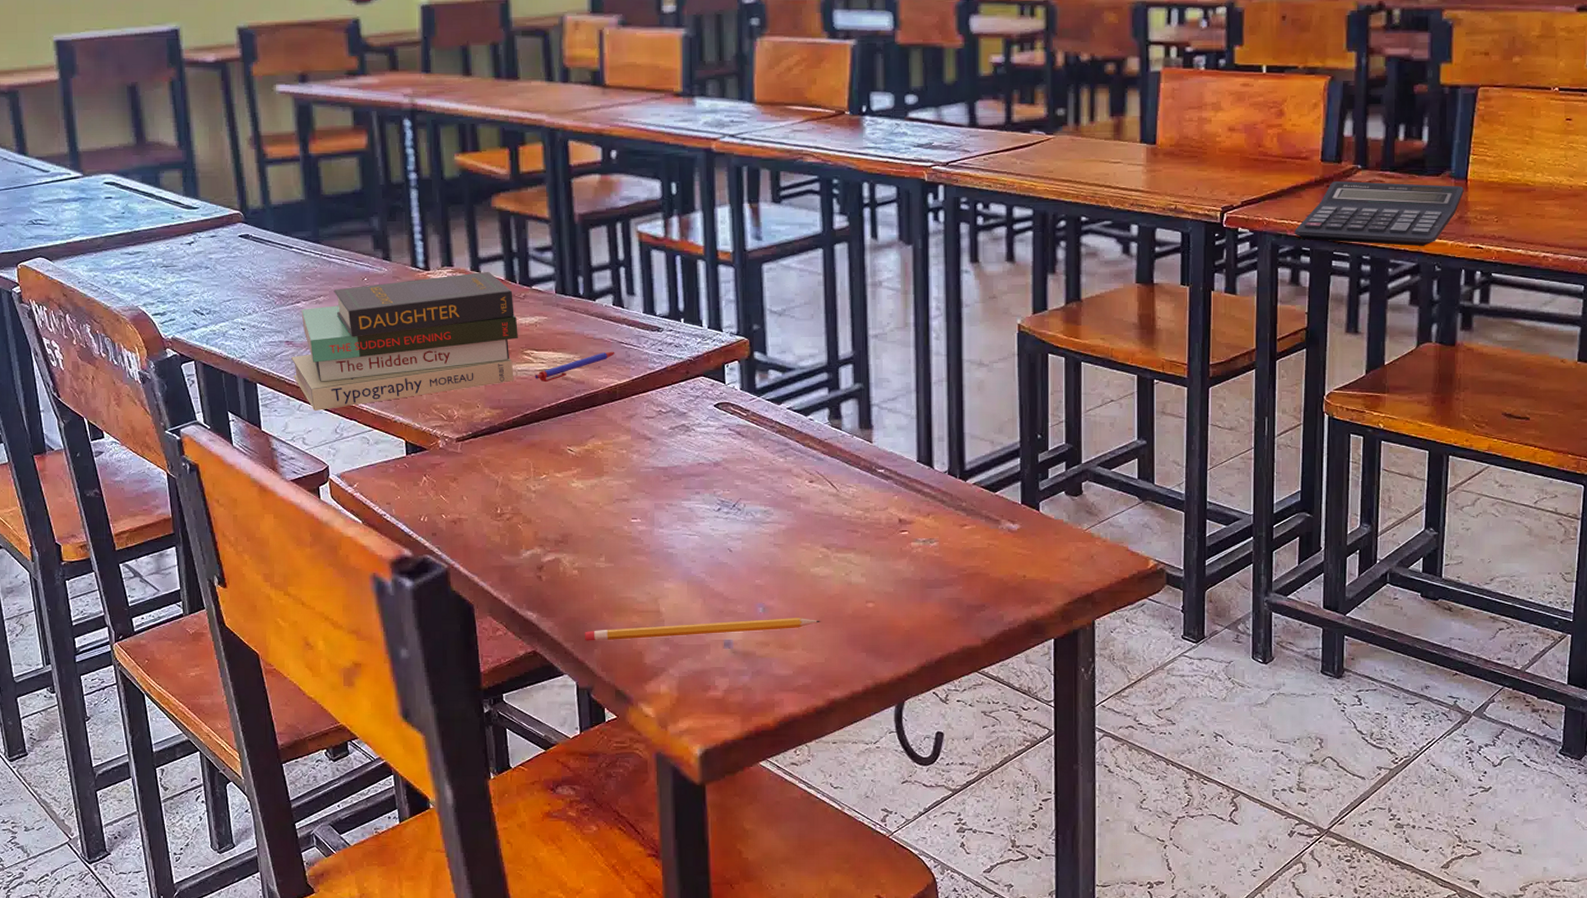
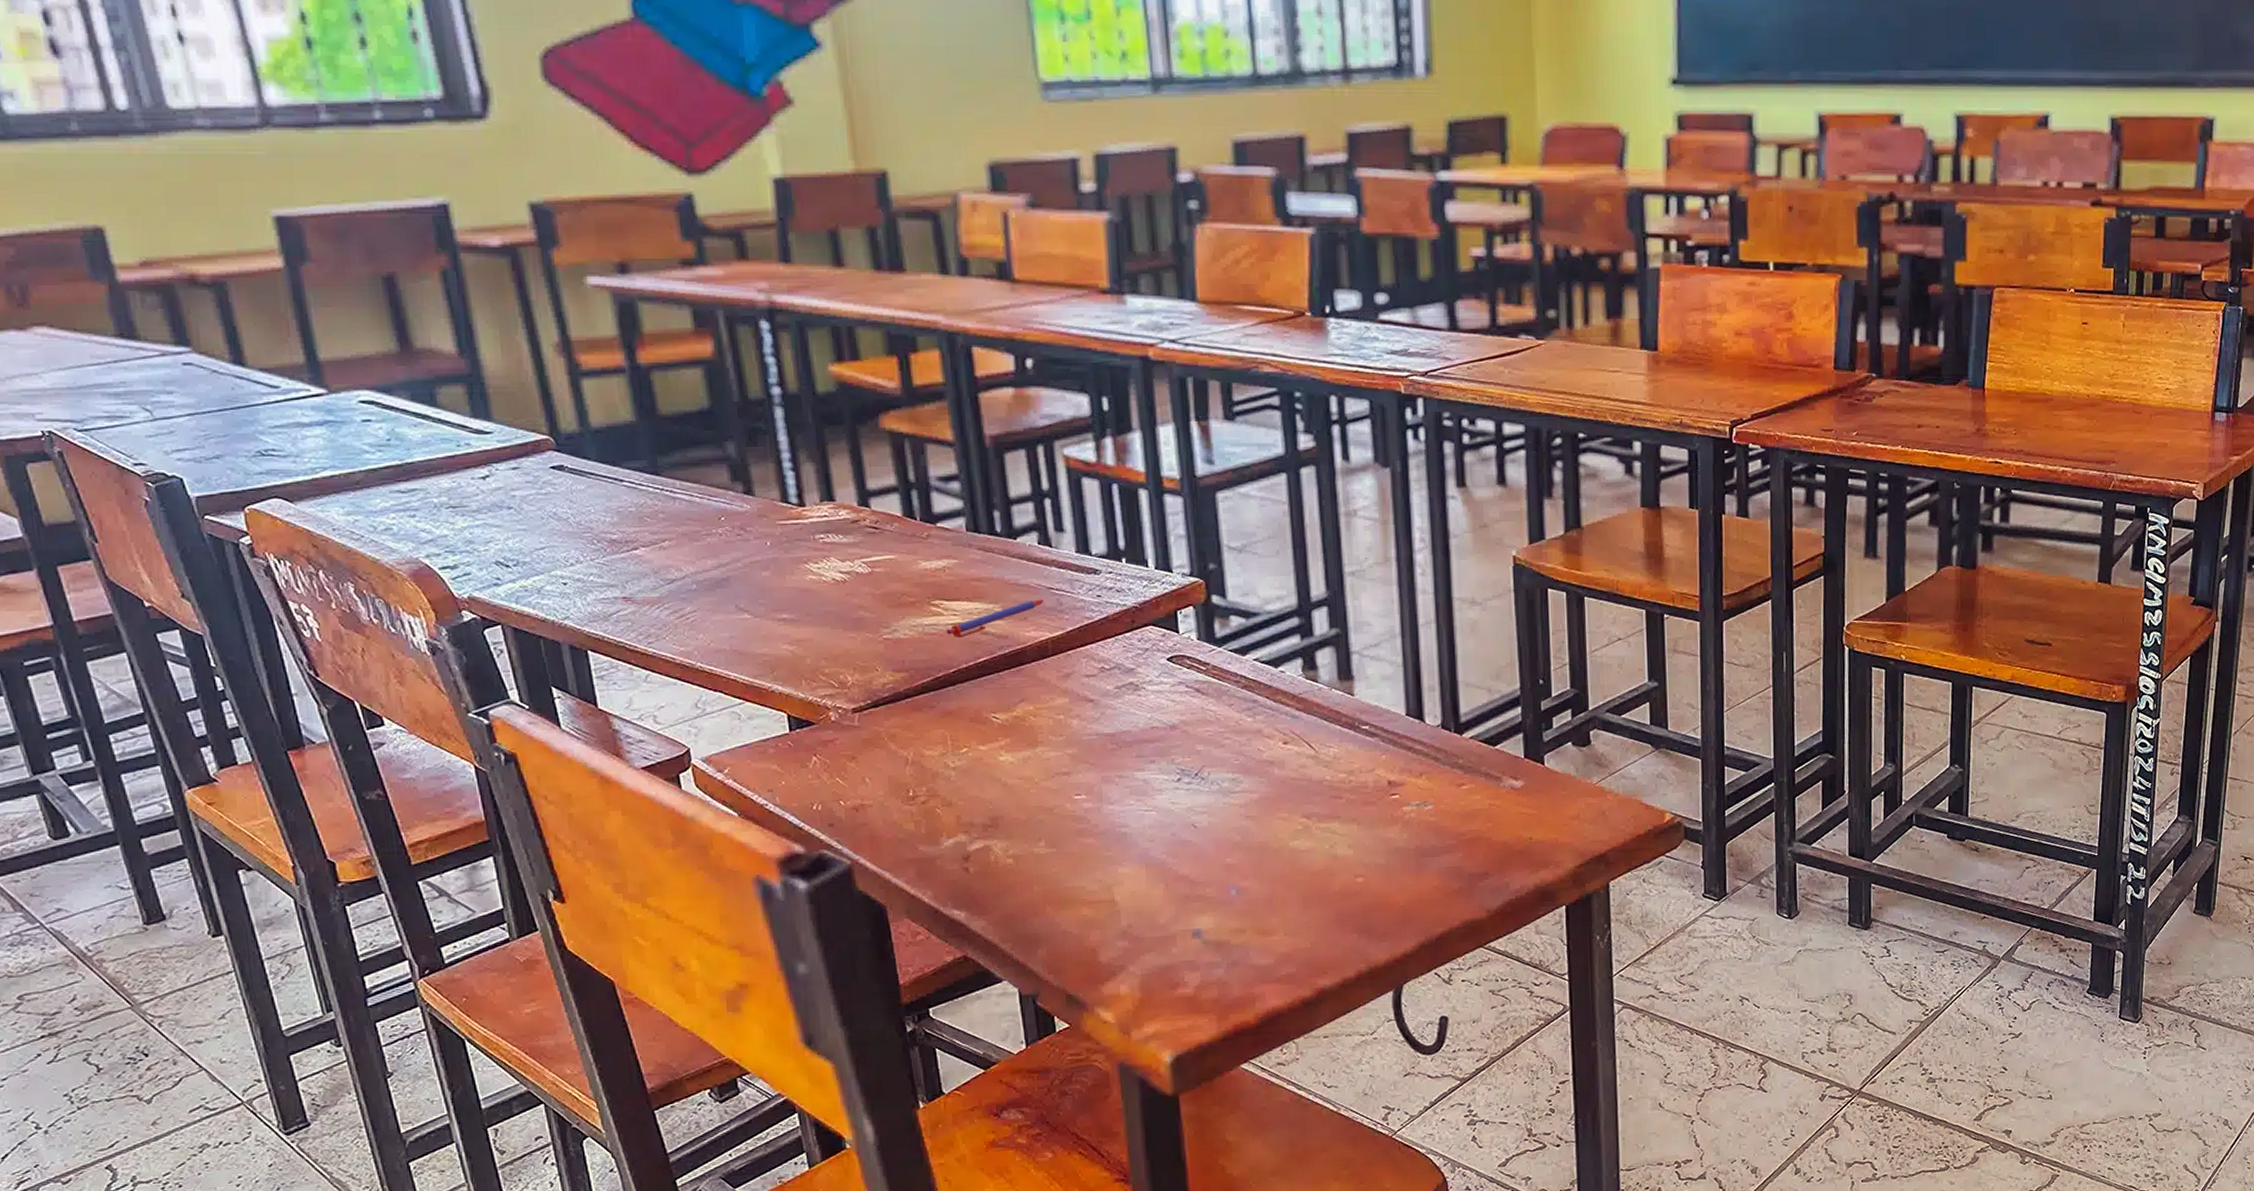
books: present [290,271,518,412] -> none [630,506,923,683]
pencil: present [585,618,821,641] -> none [1025,898,1304,941]
calculator: present [1295,181,1464,246] -> none [1808,391,1981,462]

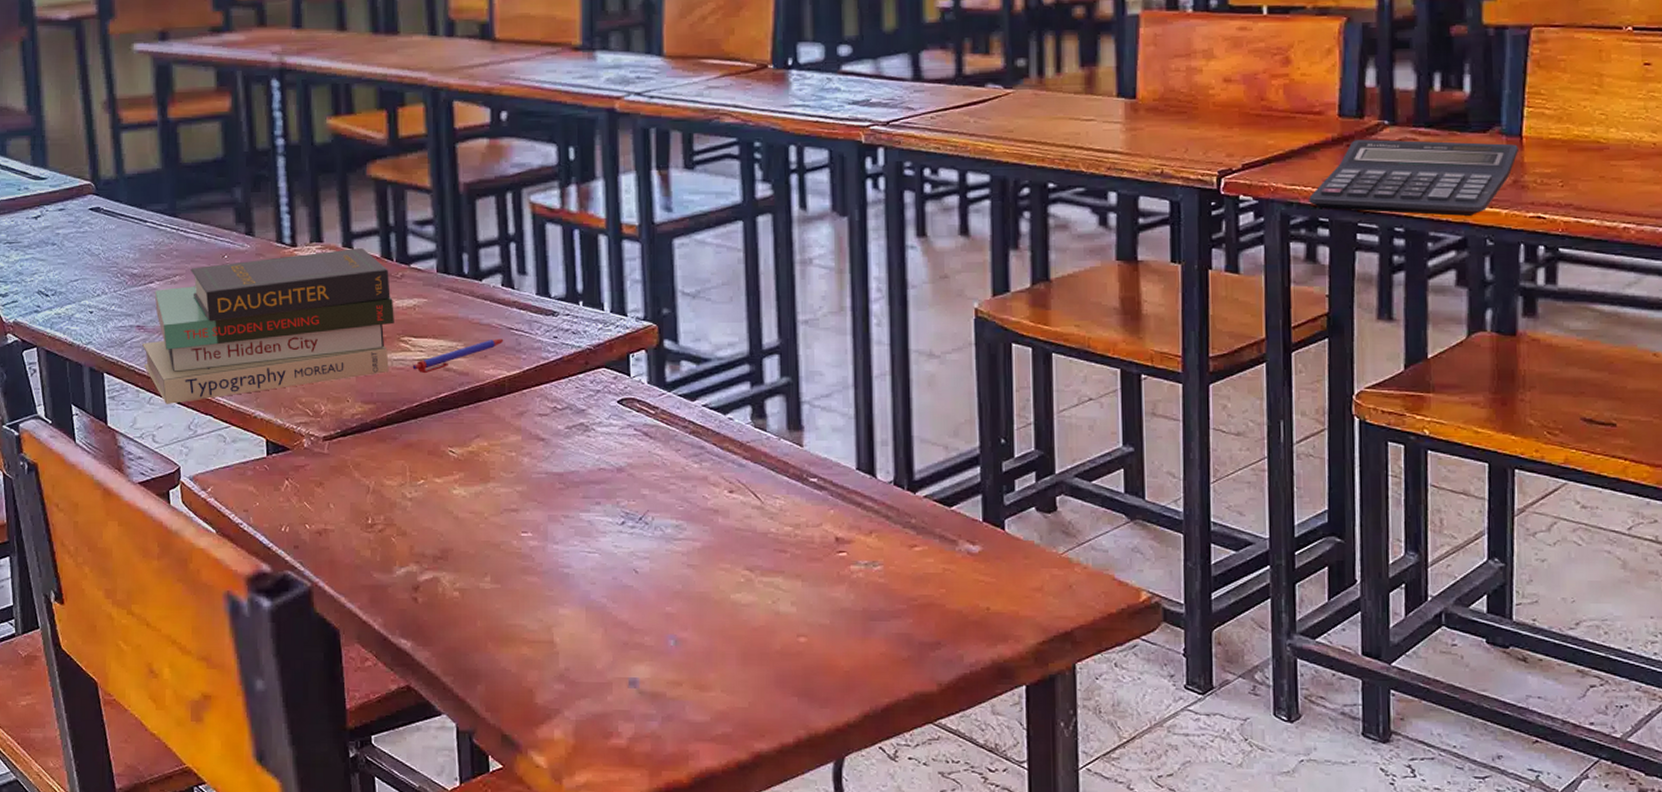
books: none [630,506,923,683] -> present [141,247,394,405]
calculator: none [1808,391,1981,462] -> present [1309,139,1519,216]

